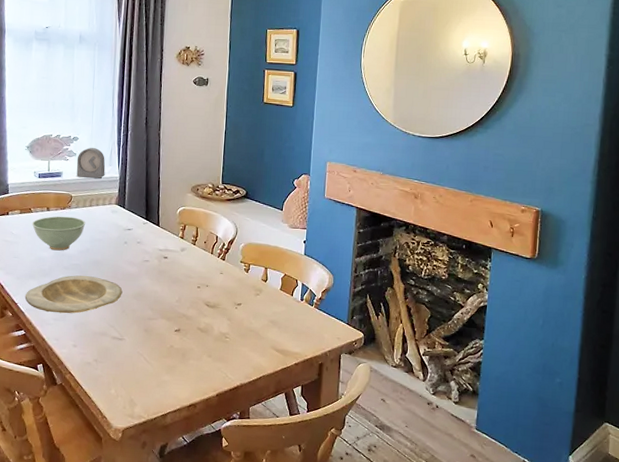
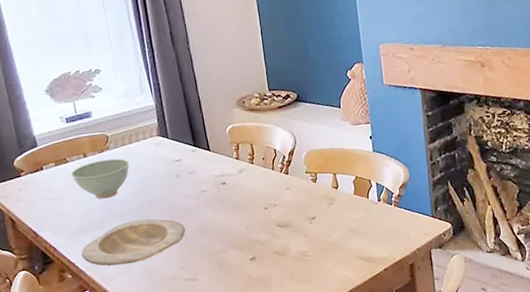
clock: present [76,148,106,178] -> none [103,77,139,113]

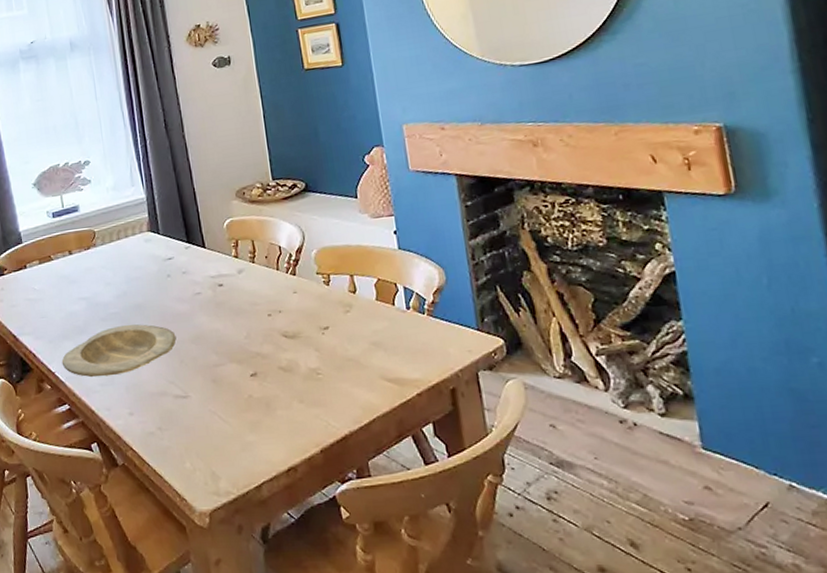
bowl: present [70,158,130,199] -> none [54,256,117,301]

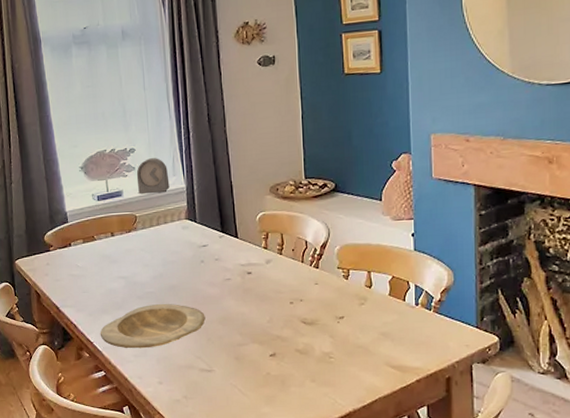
clock: none [92,169,129,207] -> present [136,158,170,194]

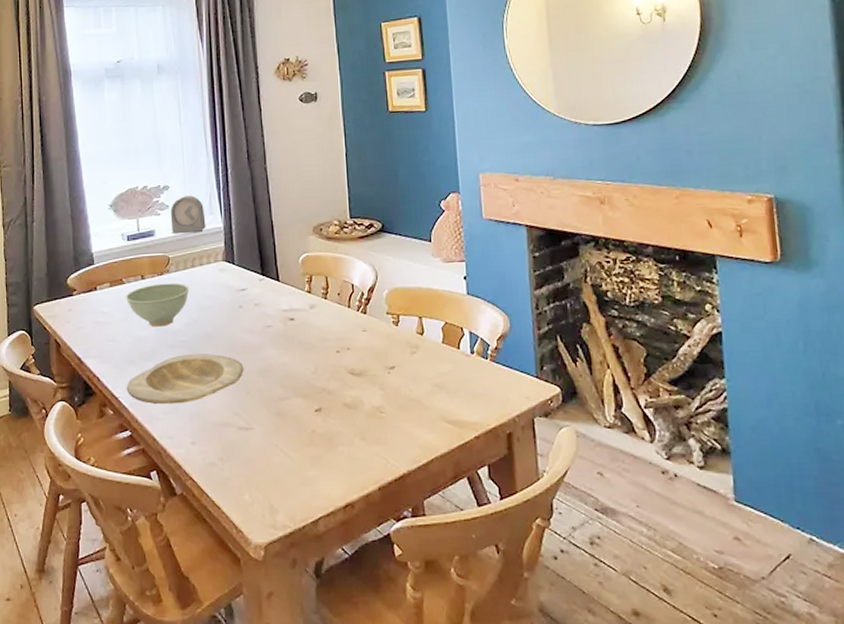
bowl: none [97,239,156,280] -> present [125,283,190,327]

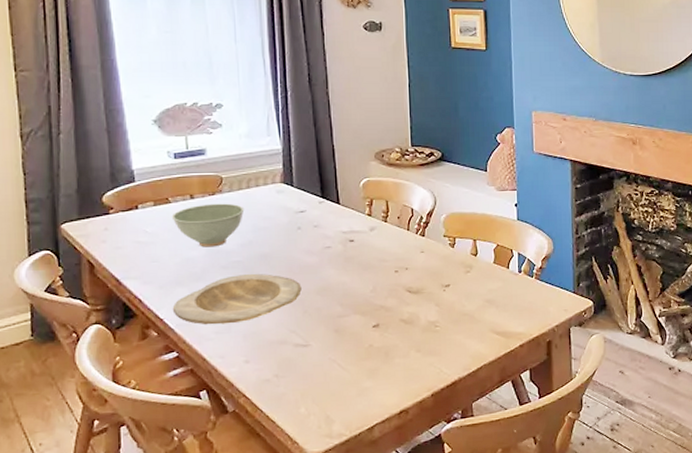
clock: present [170,196,206,233] -> none [223,116,263,153]

